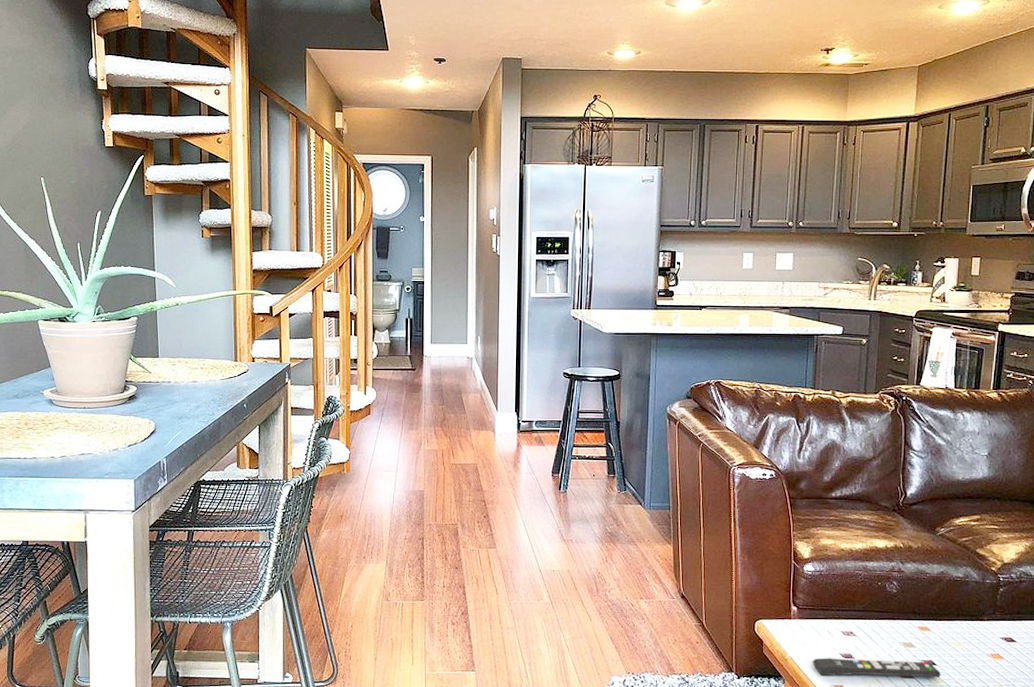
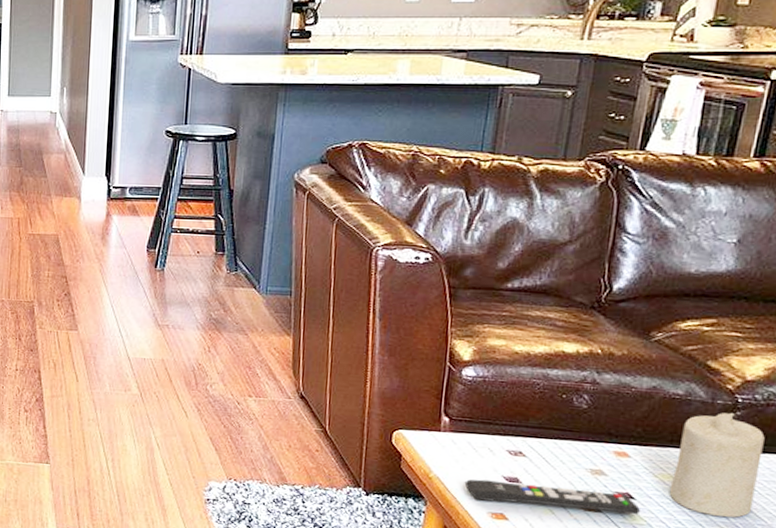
candle: none [960,589,1021,675] -> present [669,412,765,518]

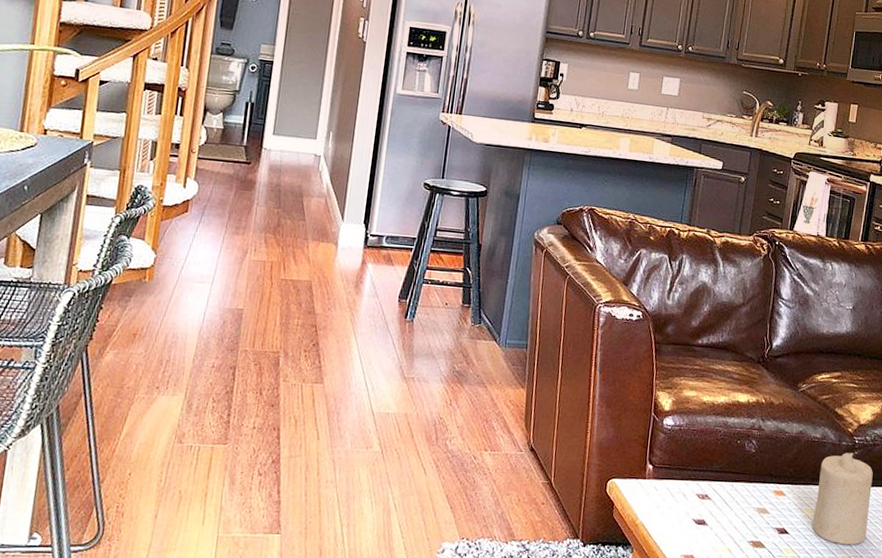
remote control: present [464,479,641,515] -> none [663,523,793,549]

